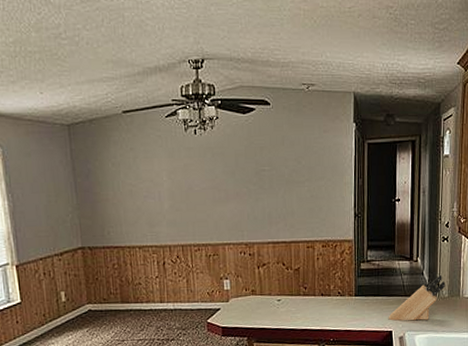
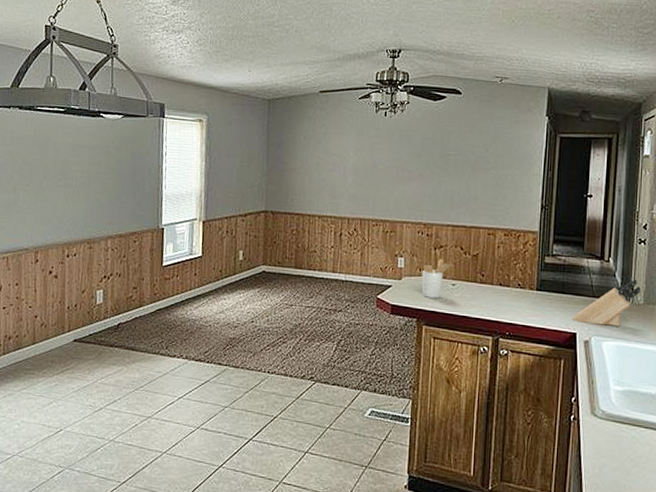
utensil holder: none [248,276,276,316] -> present [421,259,452,298]

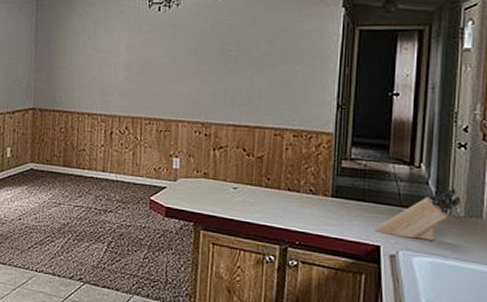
utensil holder: present [421,259,452,298] -> none [199,160,233,202]

